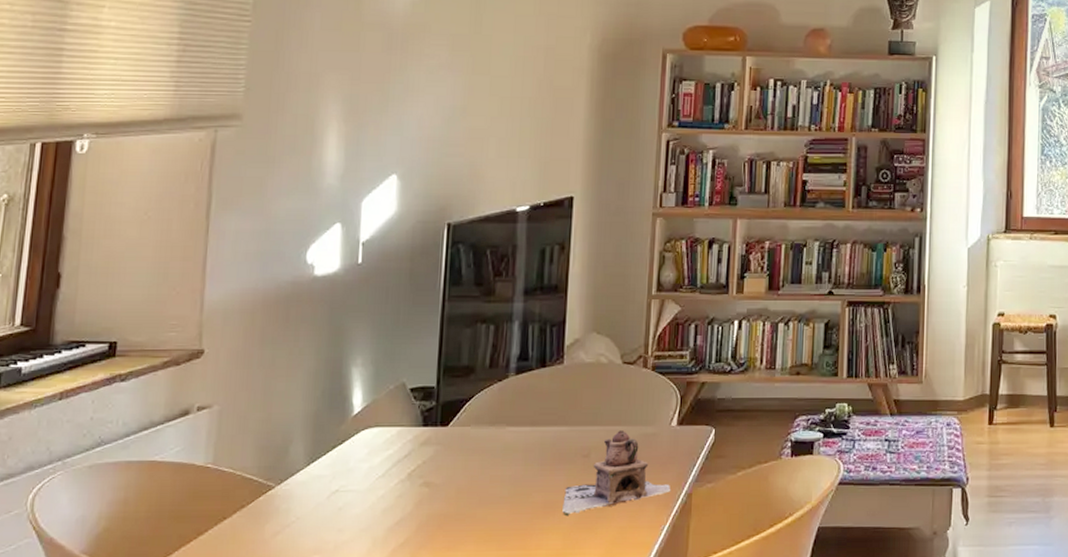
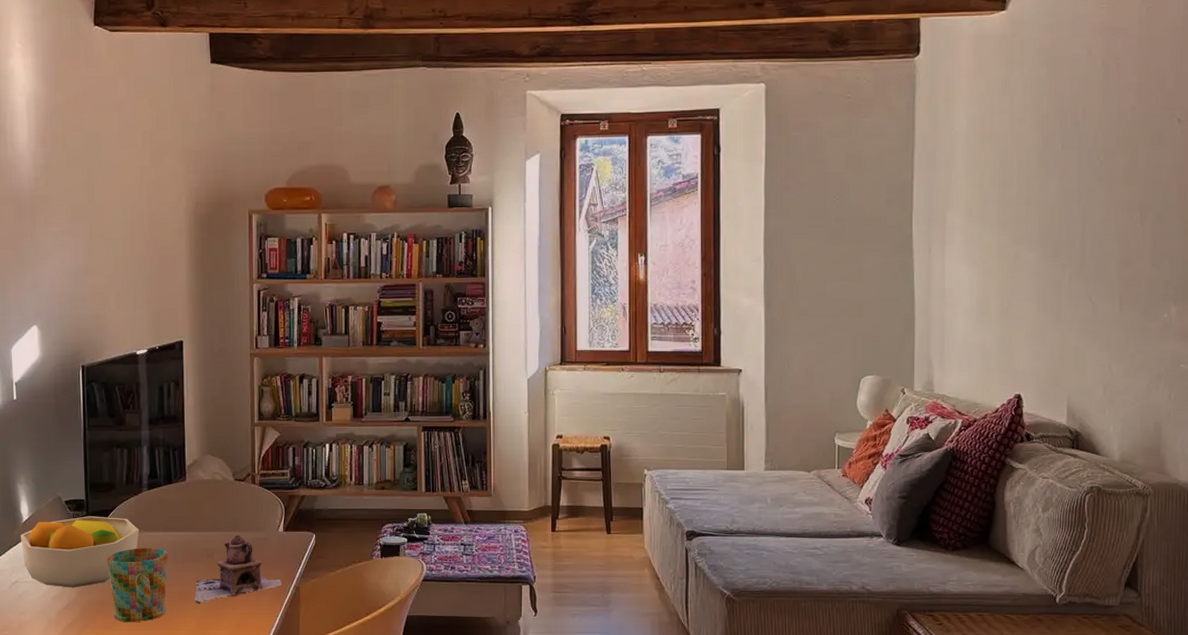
fruit bowl: none [348,407,501,498] -> present [21,516,139,588]
mug: none [456,446,534,541] -> present [107,548,169,623]

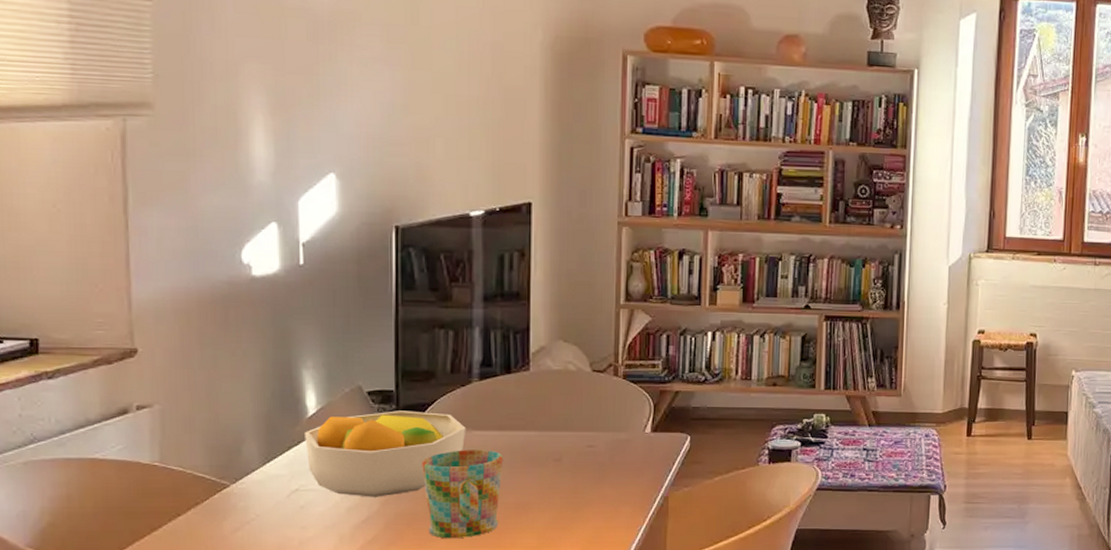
teapot: present [195,535,282,604] -> none [536,436,647,517]

